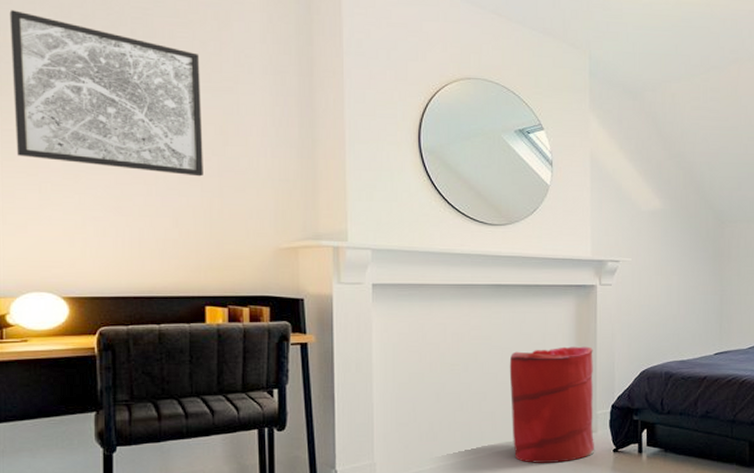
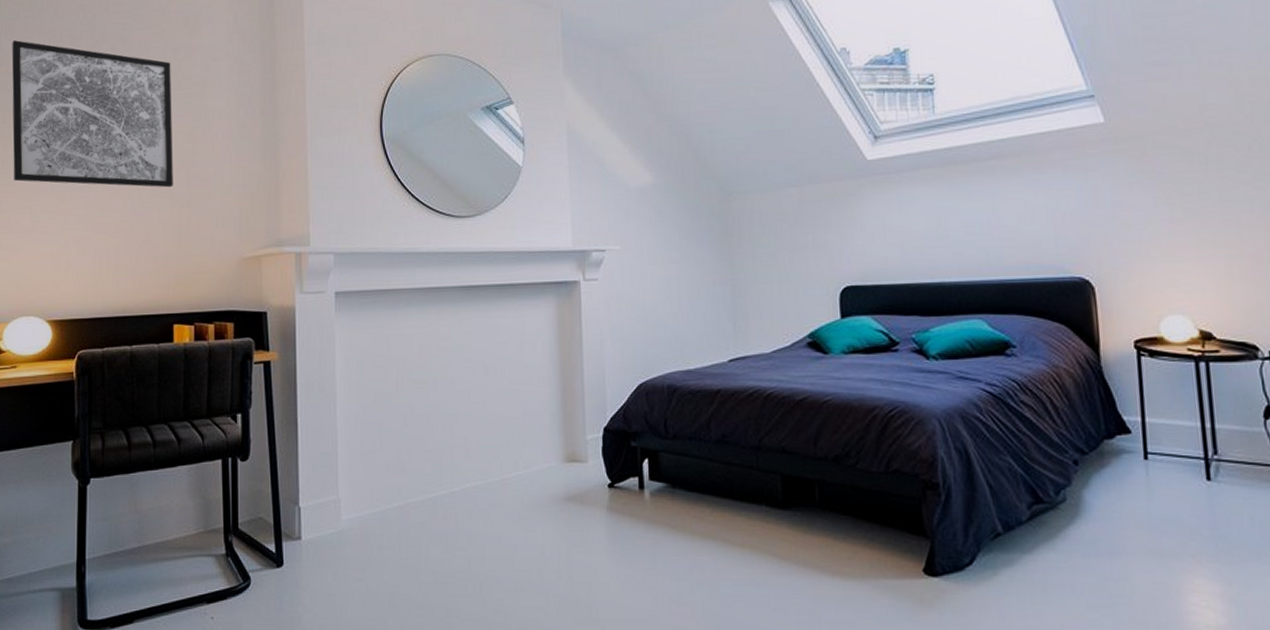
laundry hamper: present [509,346,594,463] -> none [483,356,585,501]

